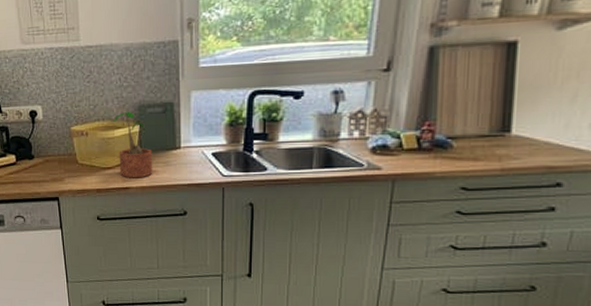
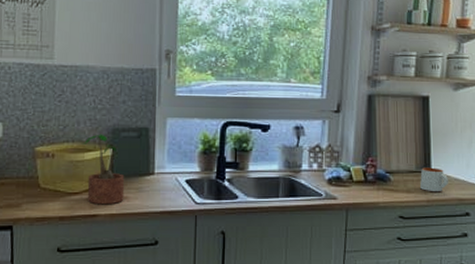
mug: none [493,130,535,160] -> present [420,167,448,193]

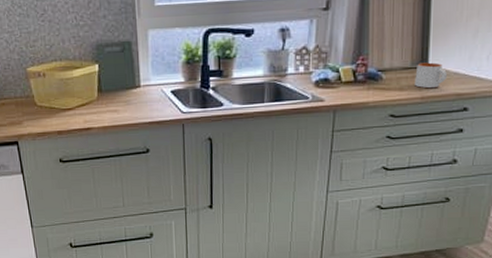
potted plant: present [81,134,125,205] -> none [68,50,114,119]

